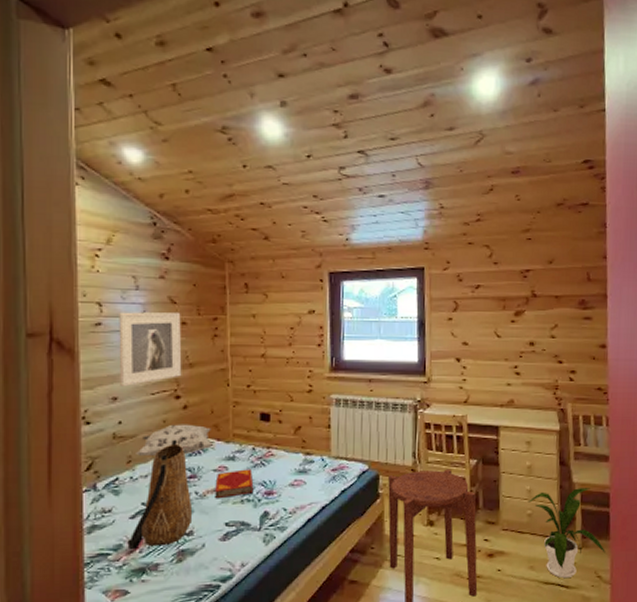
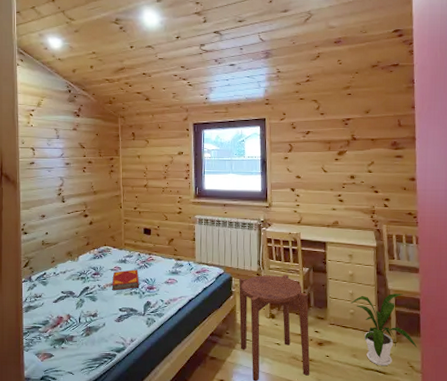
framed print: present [119,311,182,387] -> none [46,154,89,208]
tote bag: present [127,439,193,550] -> none [52,246,97,325]
decorative pillow: present [136,424,213,457] -> none [58,235,110,259]

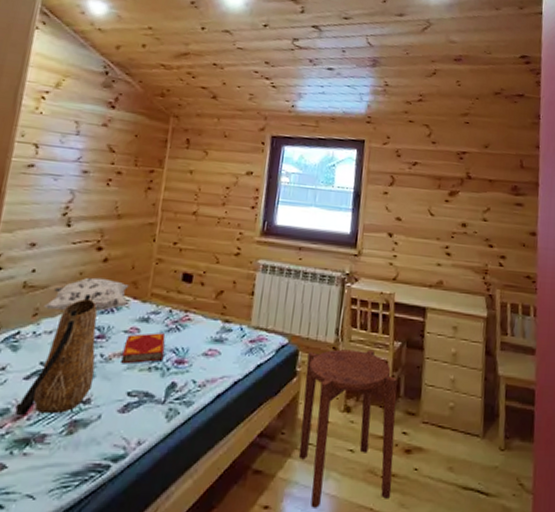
tote bag: none [52,246,97,325] -> present [15,293,104,417]
decorative pillow: none [58,235,110,259] -> present [44,277,129,312]
house plant: present [350,293,417,366] -> none [450,381,529,485]

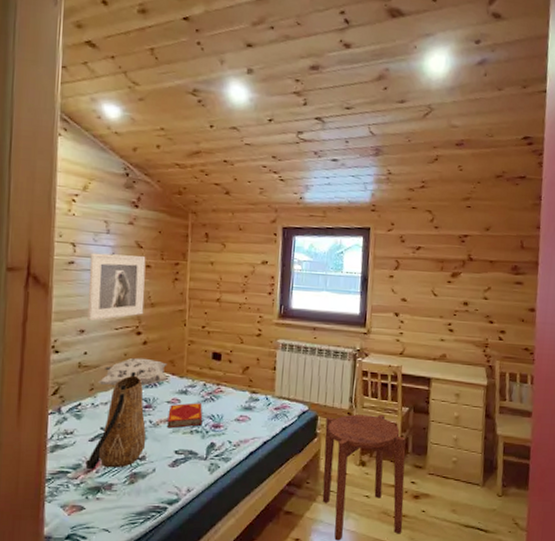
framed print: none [41,155,118,233] -> present [88,253,146,321]

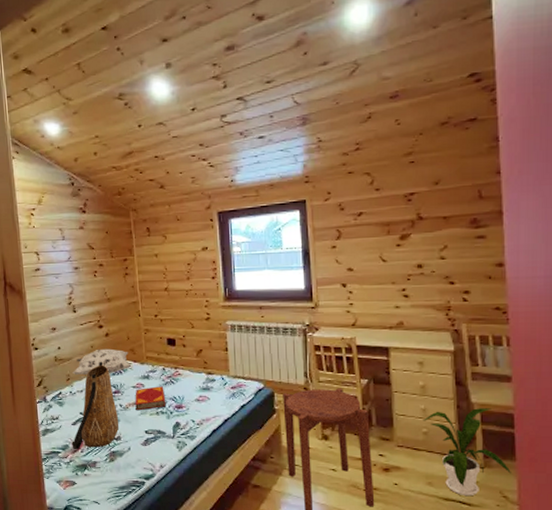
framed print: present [88,253,146,321] -> none [52,255,103,320]
house plant: none [453,440,524,523] -> present [423,408,511,497]

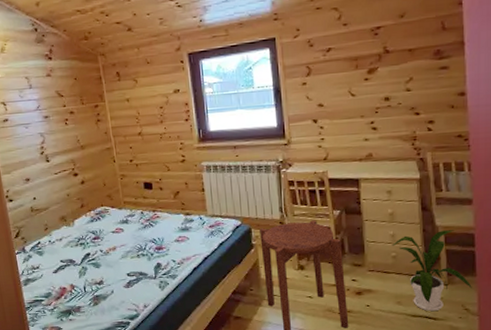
tote bag: present [71,361,119,450] -> none [54,209,101,297]
decorative pillow: present [73,348,131,376] -> none [50,196,109,224]
hardback book: present [135,386,166,411] -> none [115,229,147,255]

